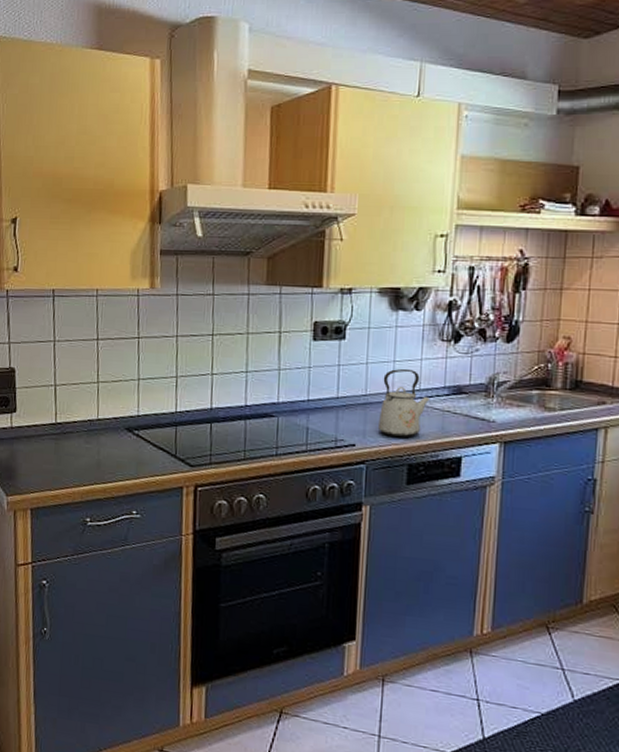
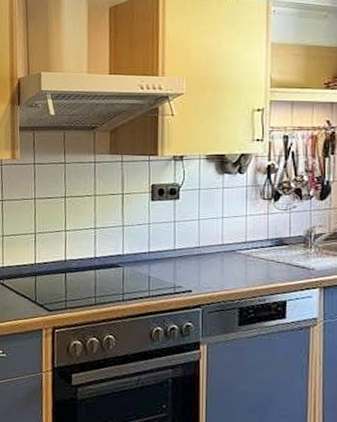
kettle: present [379,368,431,438] -> none [212,223,256,285]

